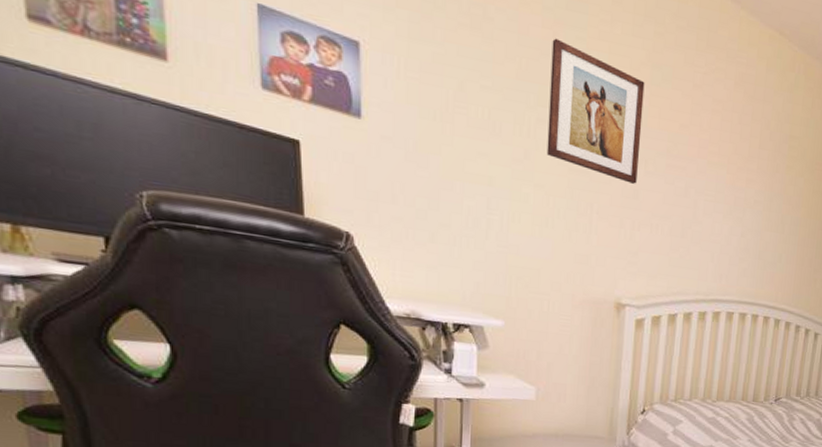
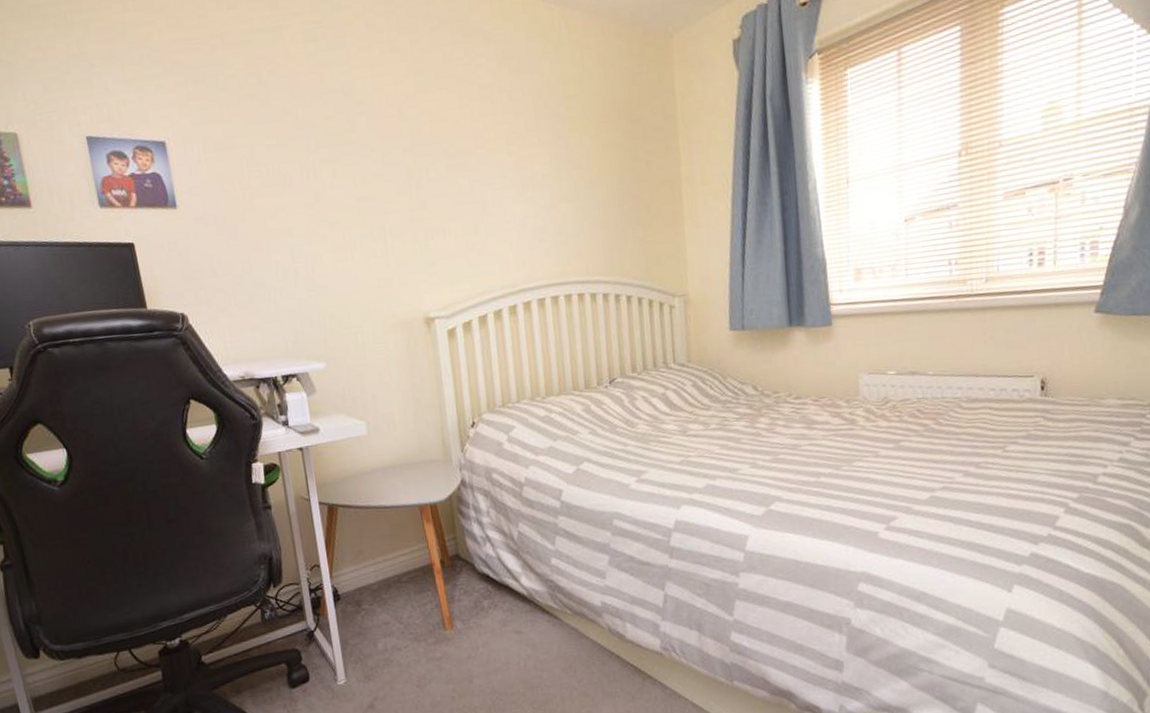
wall art: present [546,38,645,184] -> none [320,79,422,196]

